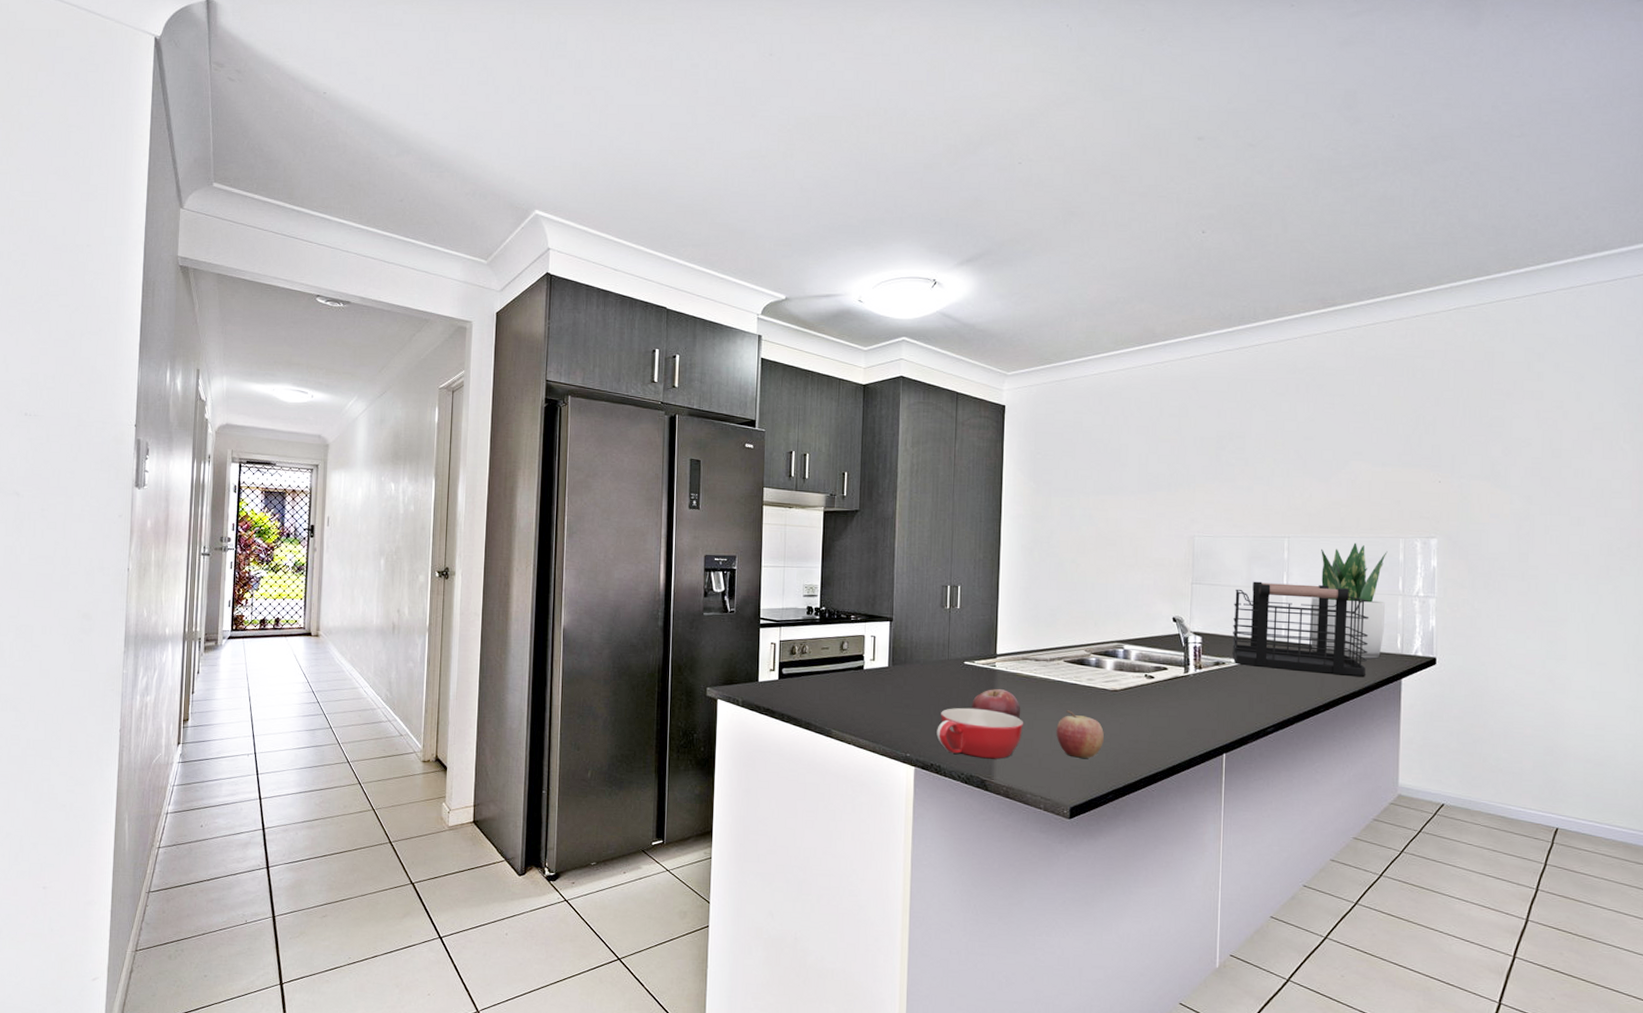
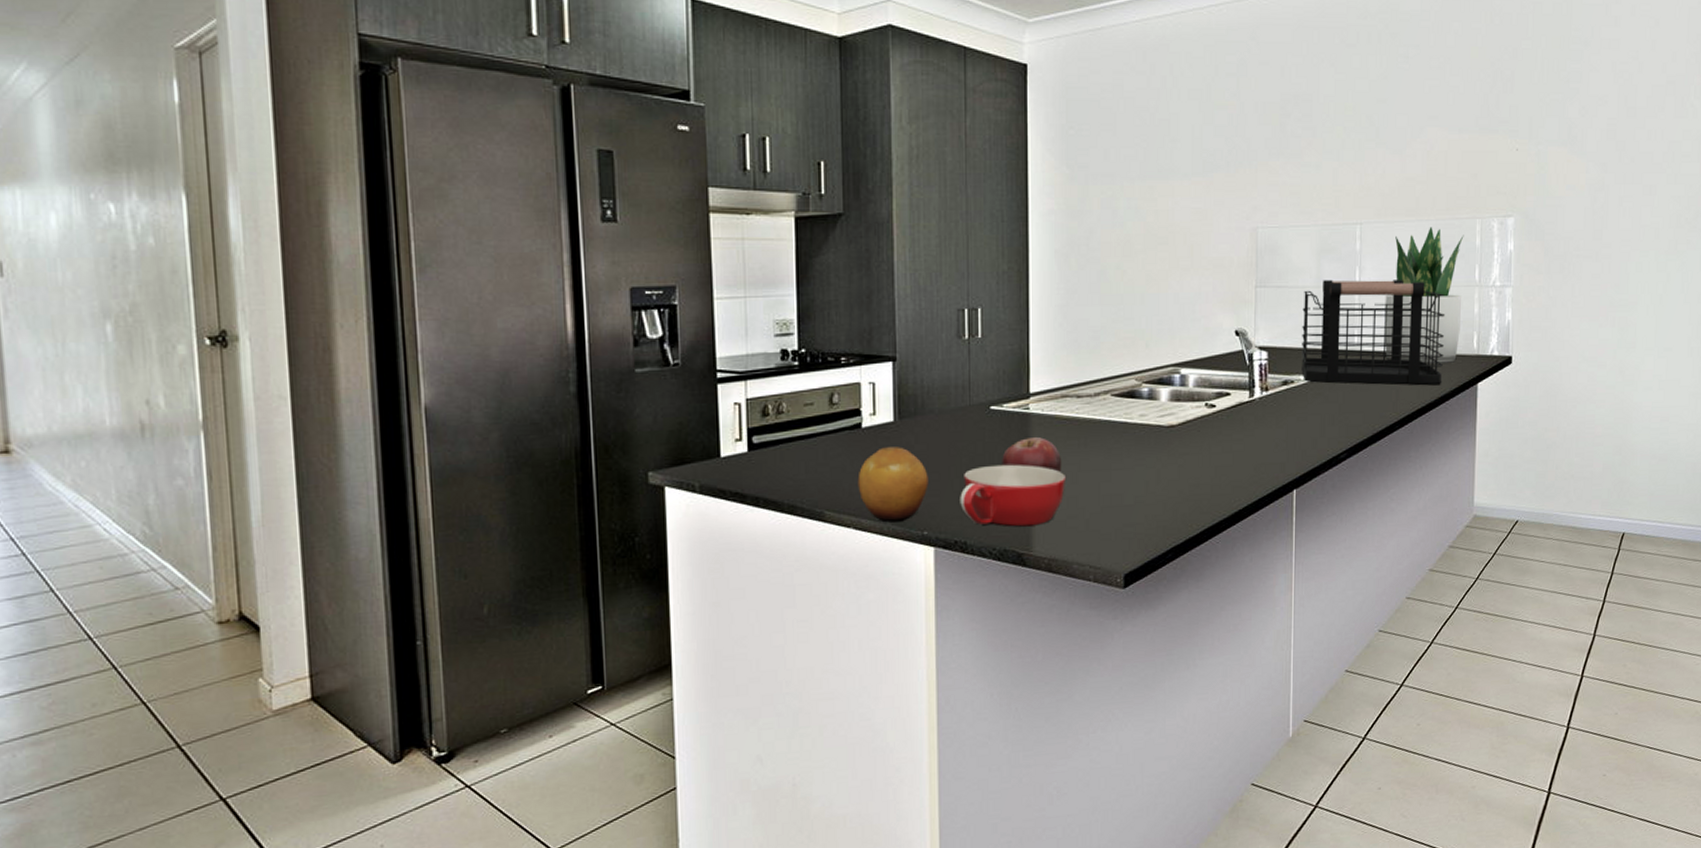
fruit: none [858,686,913,745] -> present [857,447,929,524]
fruit: present [1056,710,1104,758] -> none [1105,456,1160,513]

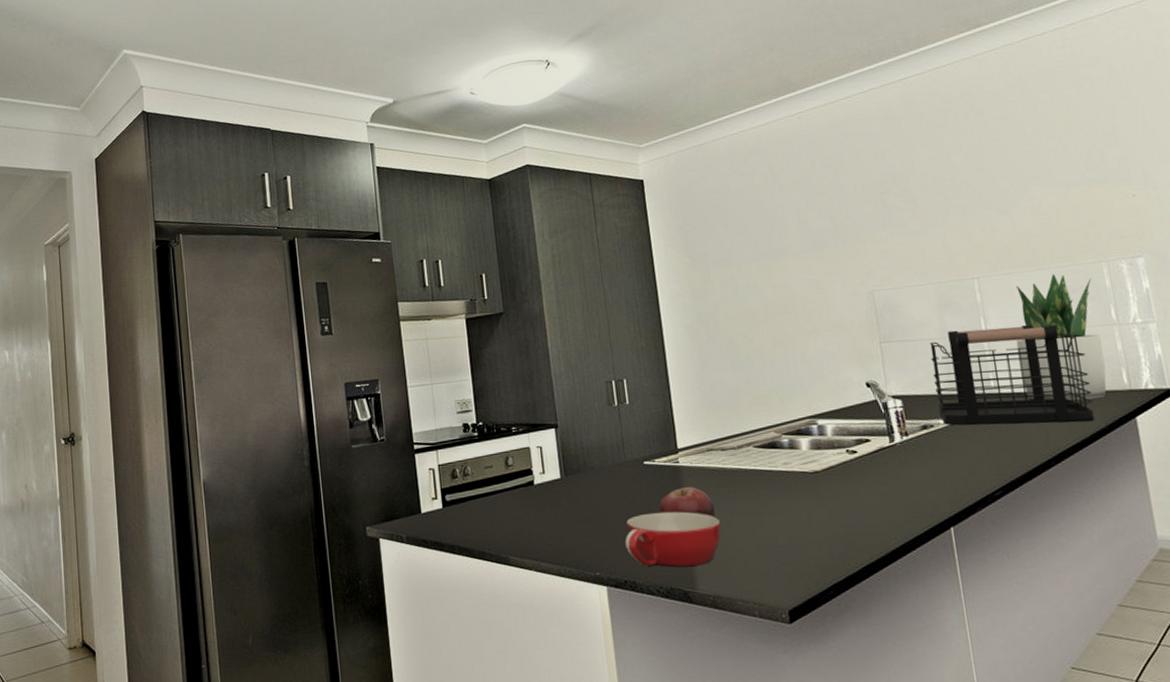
fruit: present [857,447,929,524] -> none [534,499,596,566]

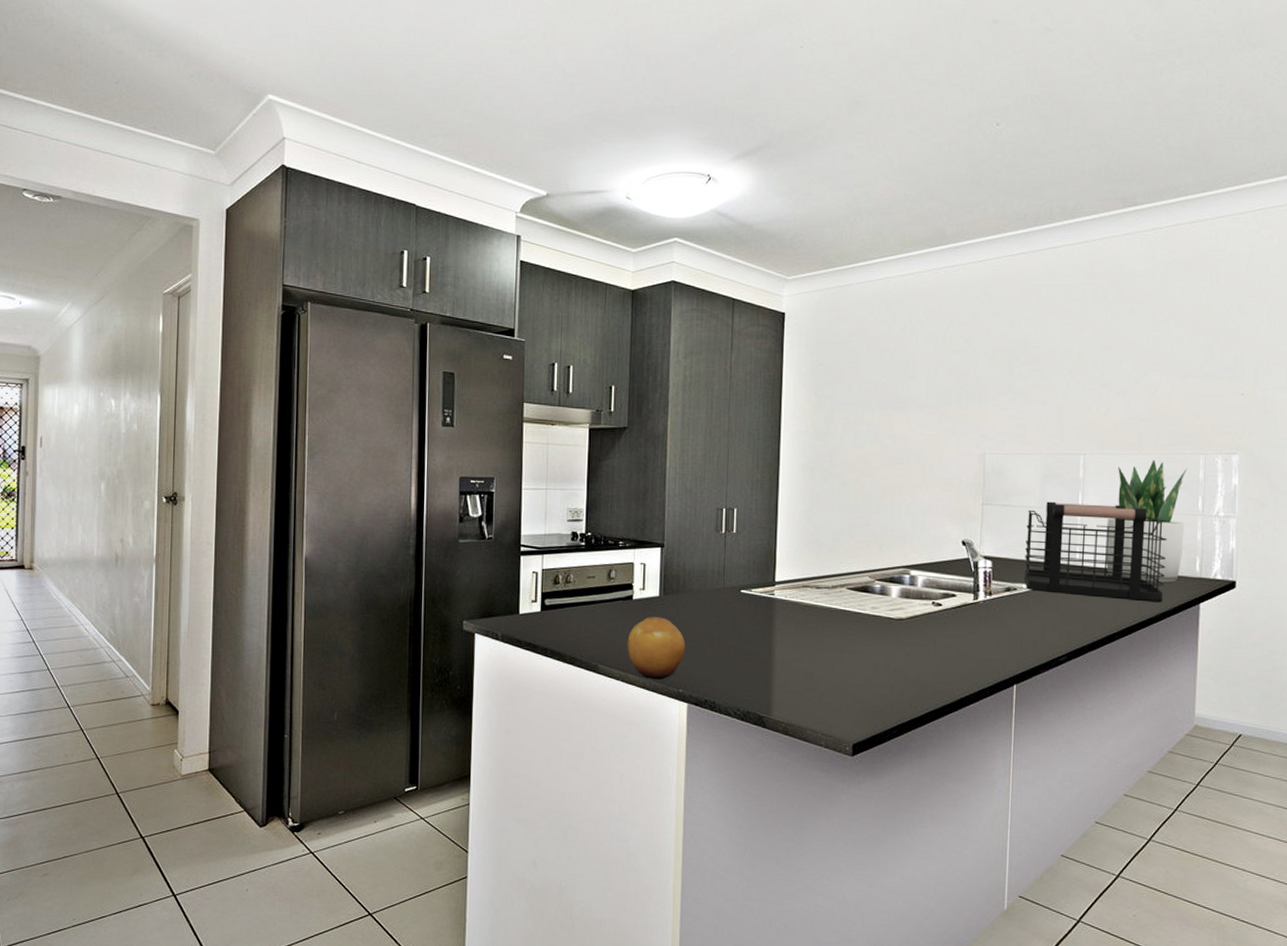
fruit: none [534,499,596,566] -> present [627,617,686,680]
bowl: present [625,511,721,568] -> none [711,639,803,694]
fruit: present [659,487,716,517] -> none [748,619,801,650]

